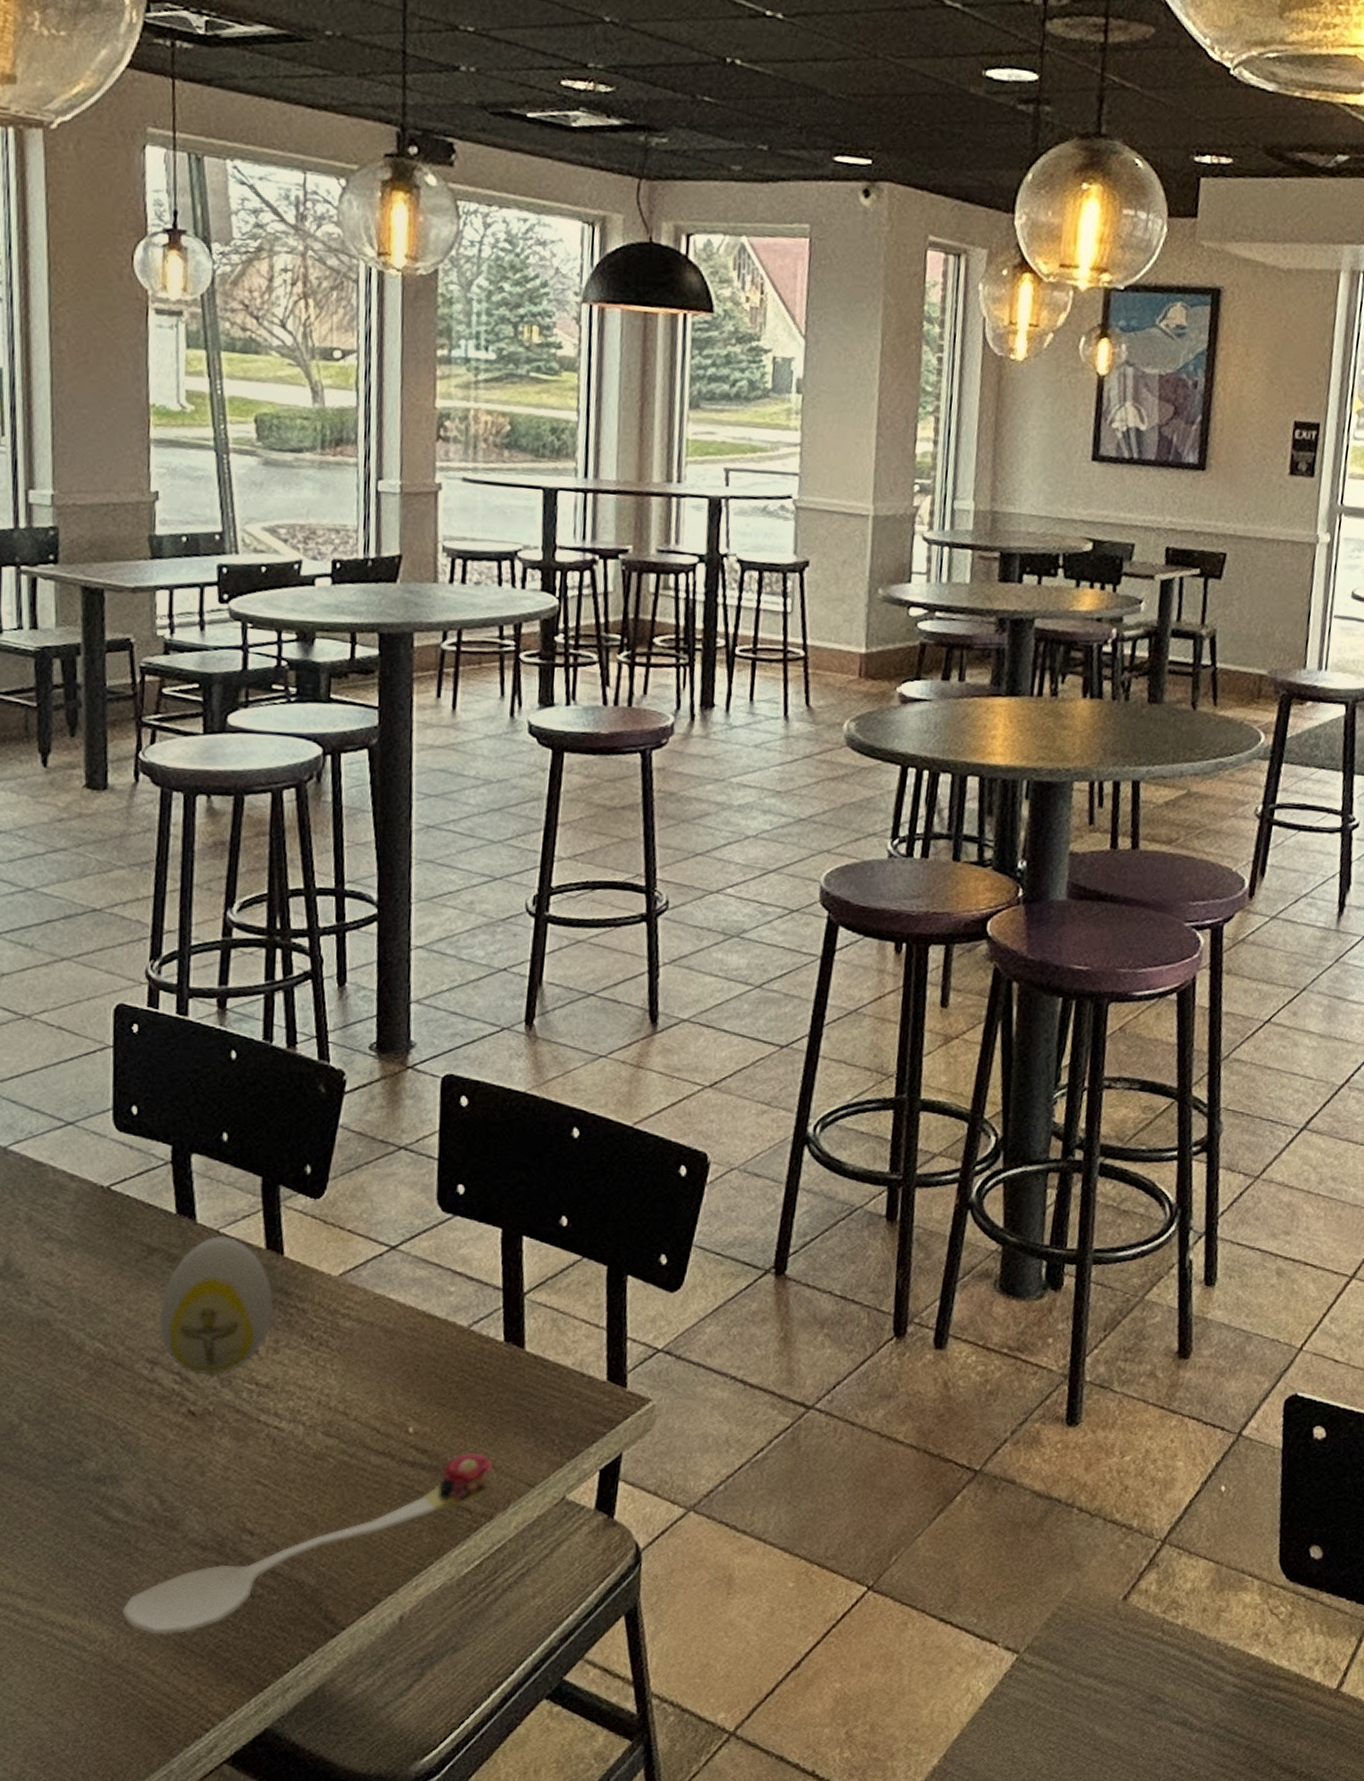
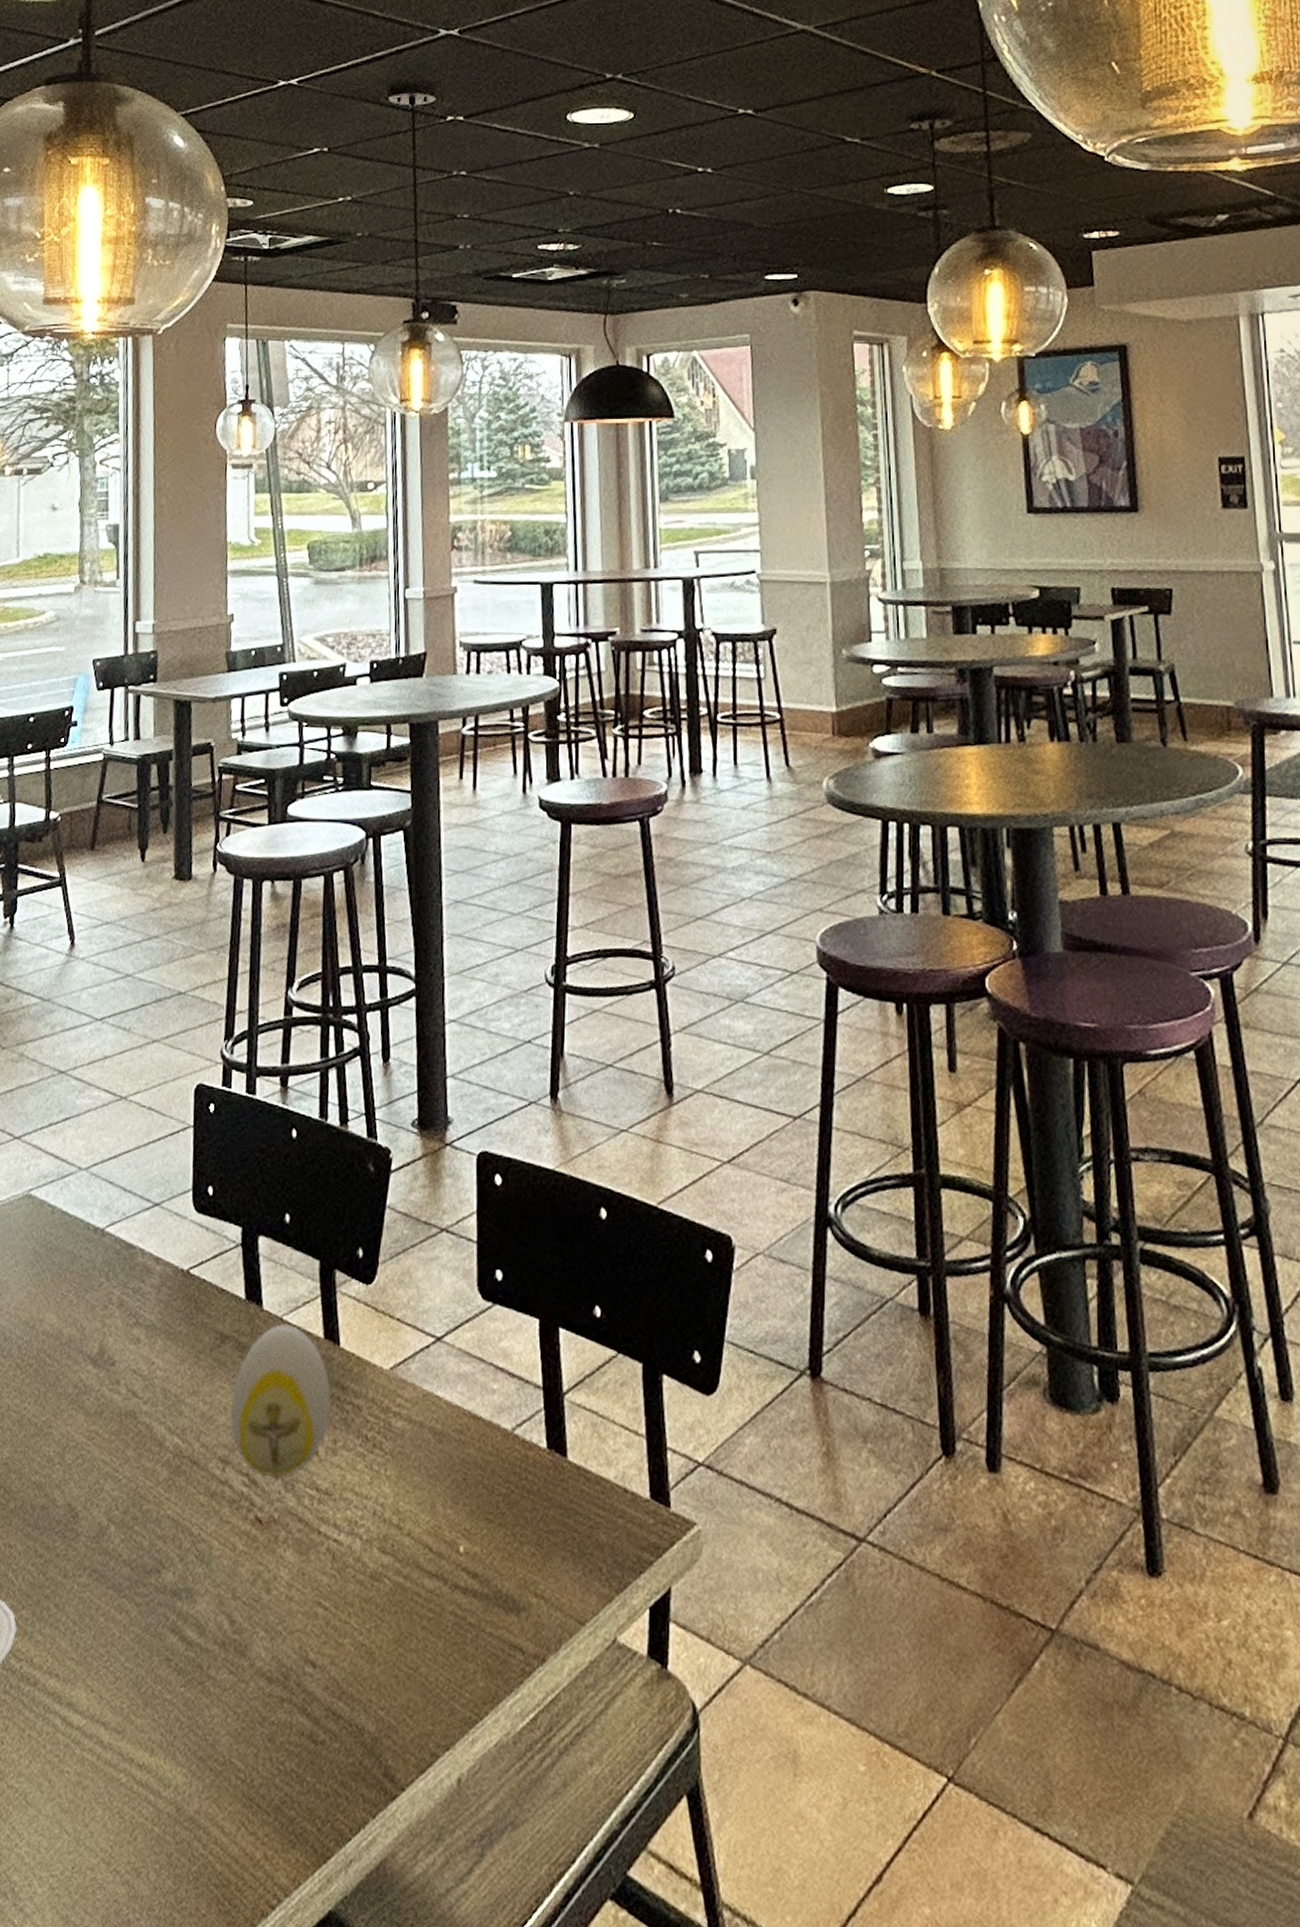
spoon: present [121,1453,494,1635] -> none [193,1579,544,1783]

